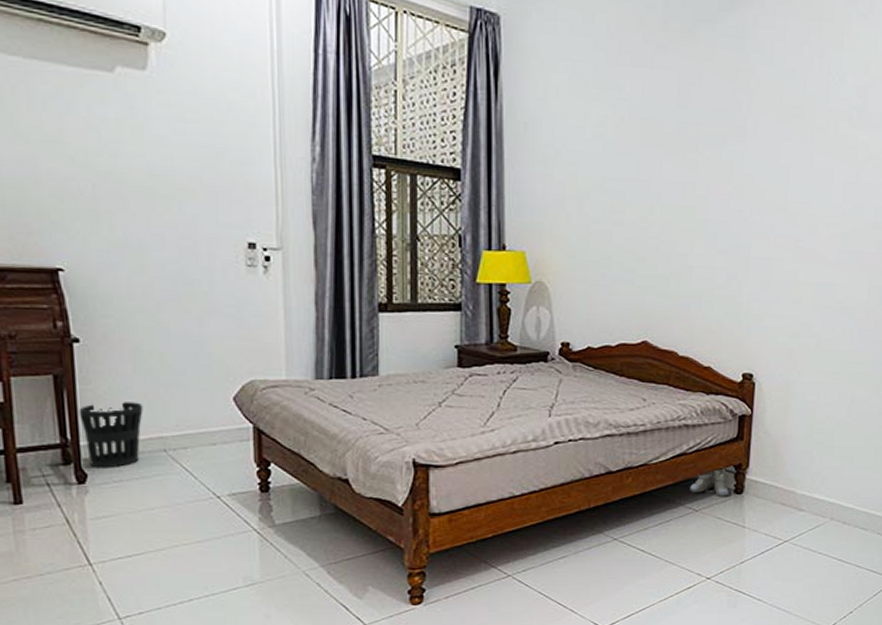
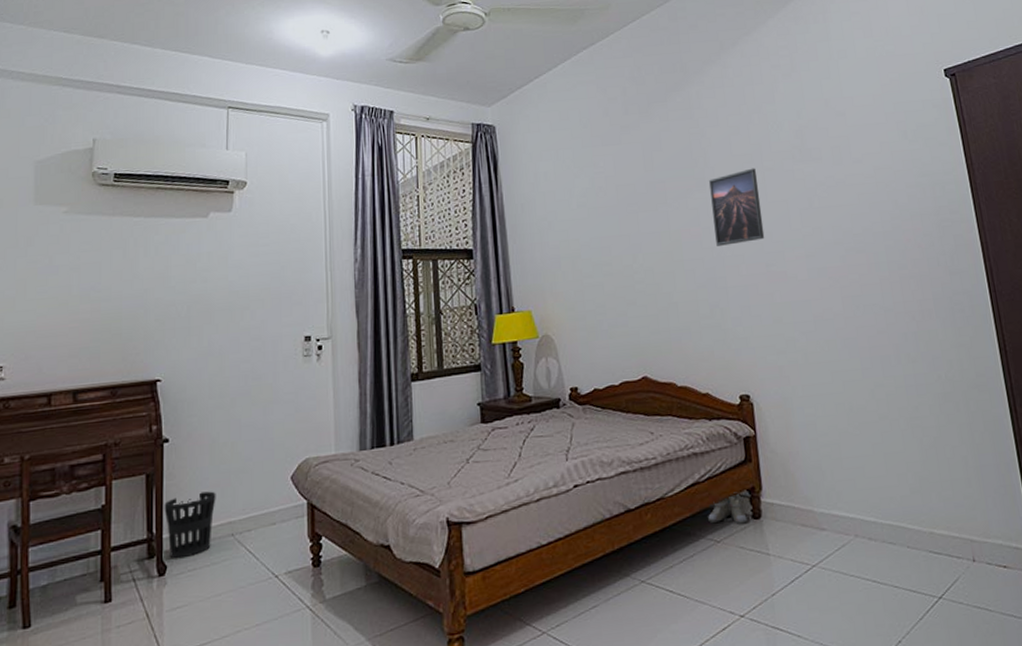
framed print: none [746,124,805,211] -> present [708,168,765,246]

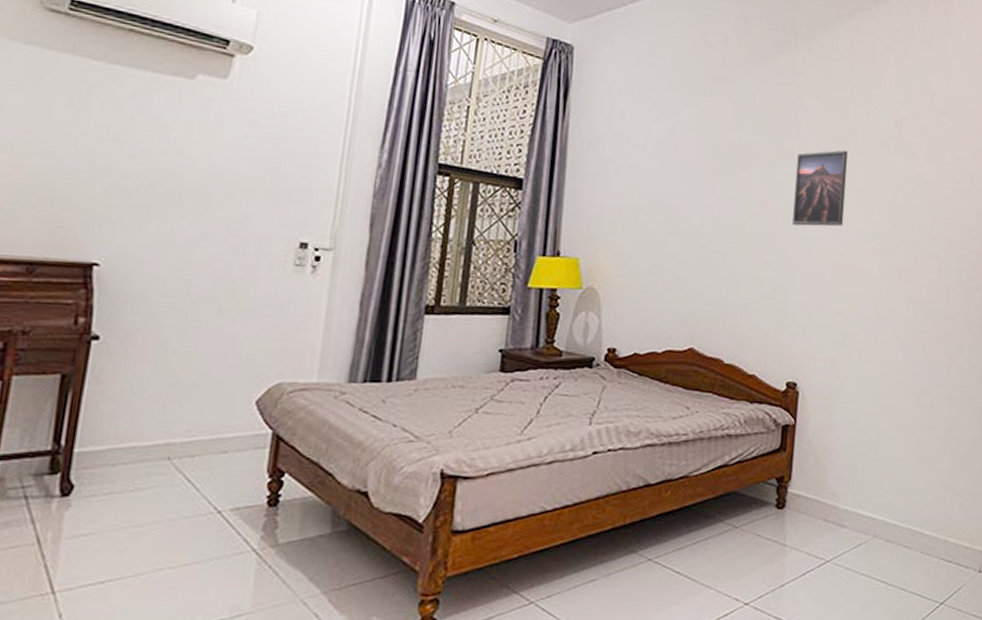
wastebasket: present [164,491,216,559] -> none [79,404,155,479]
boots: present [708,492,748,525] -> none [730,479,772,513]

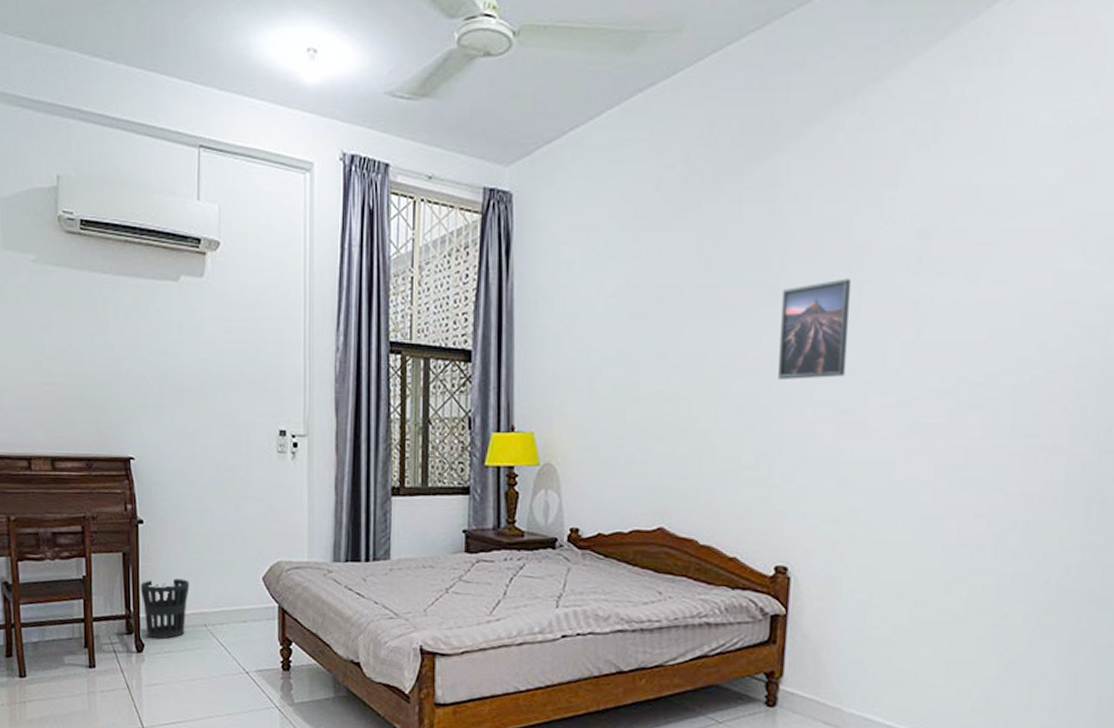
wastebasket: none [79,404,155,479] -> present [140,578,190,640]

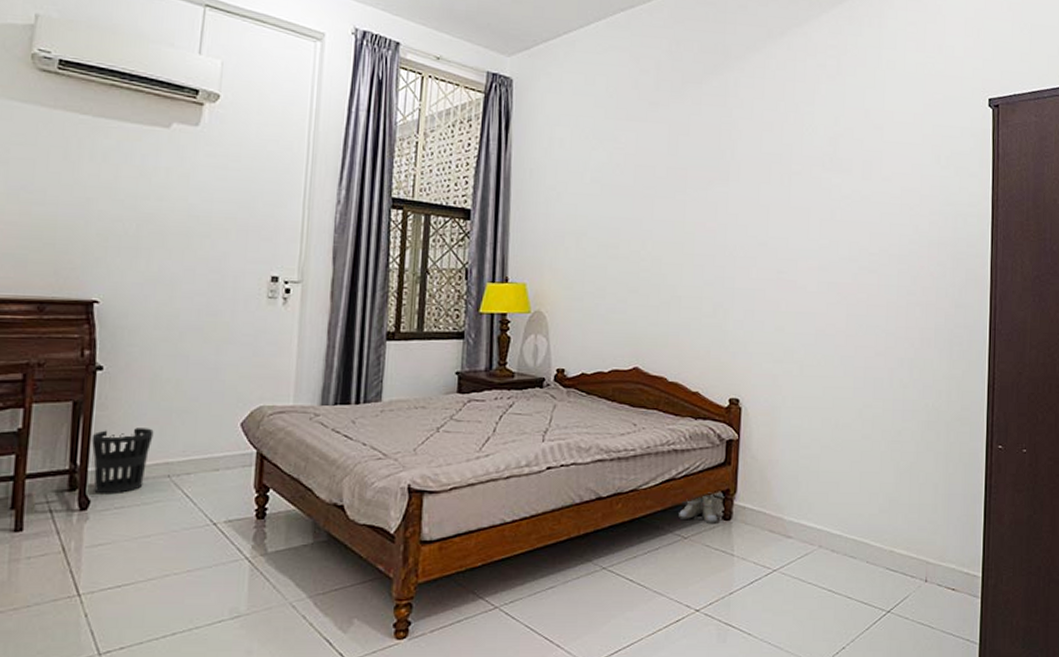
boots: none [712,673,761,710] -> present [679,492,719,525]
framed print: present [778,278,851,380] -> none [730,169,783,246]

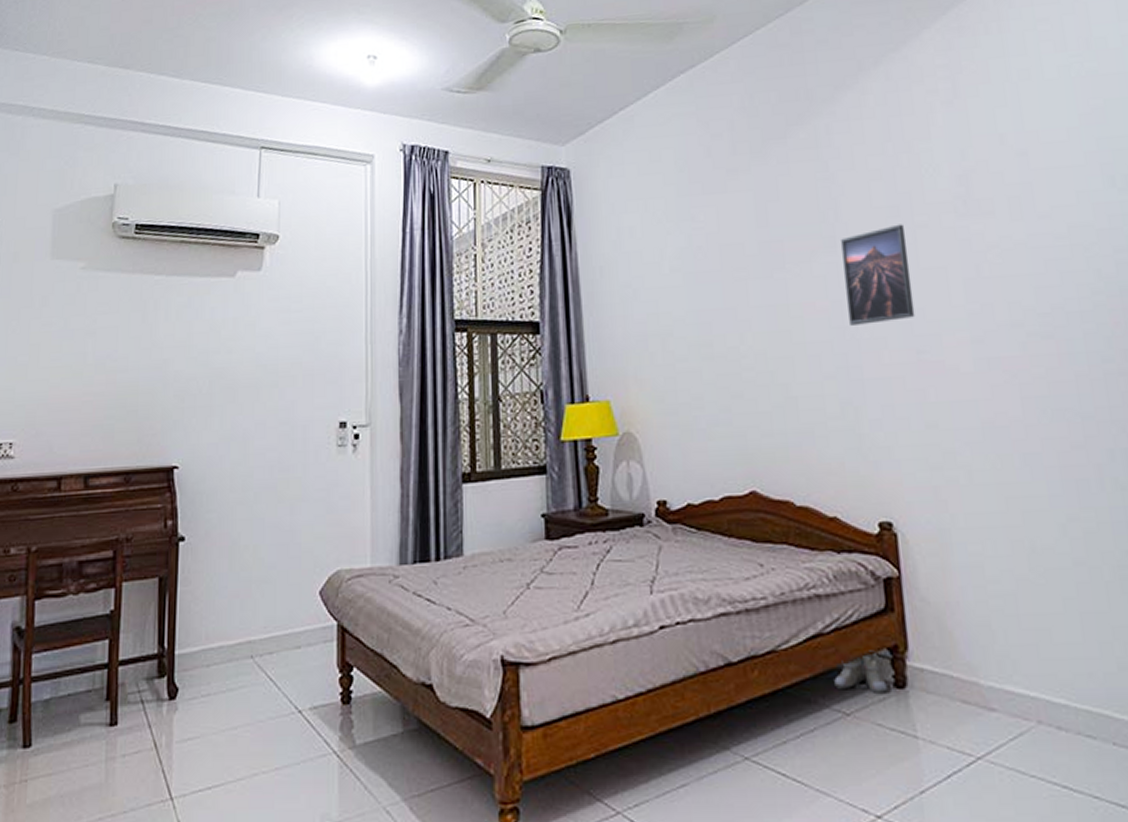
wastebasket: present [91,428,154,495] -> none [177,602,235,681]
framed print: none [730,169,783,246] -> present [839,224,915,325]

